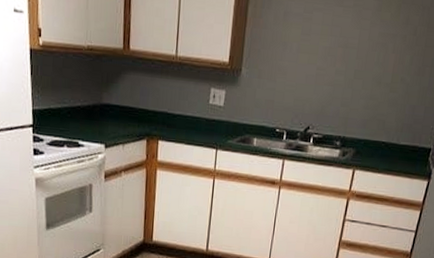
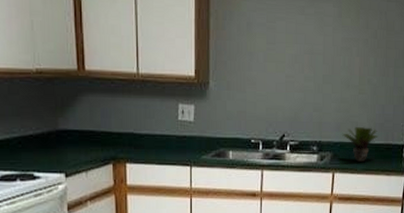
potted plant: none [367,125,405,163] -> present [342,126,378,163]

